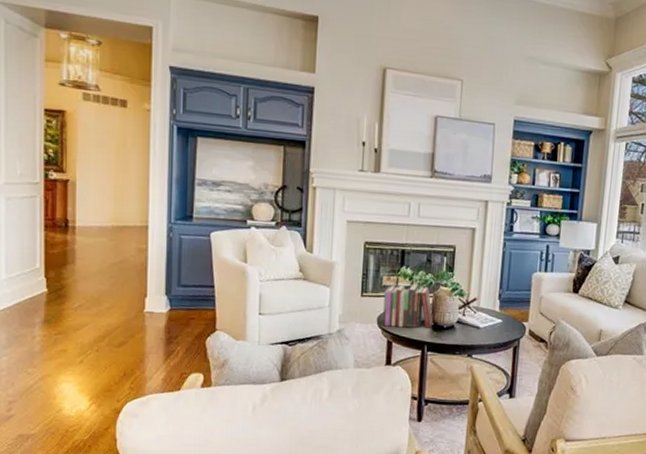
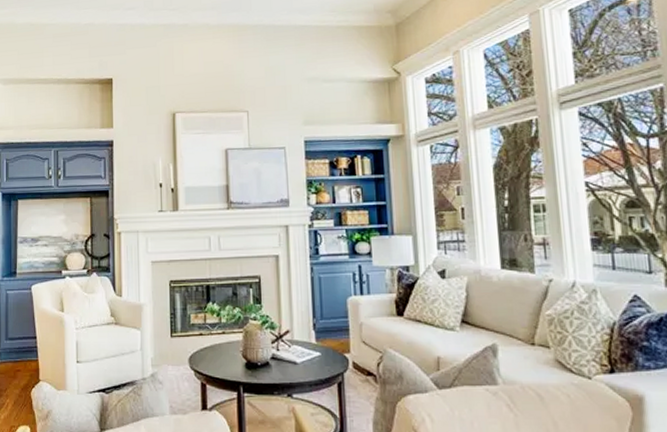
books: present [382,285,434,329] -> none [193,321,247,368]

